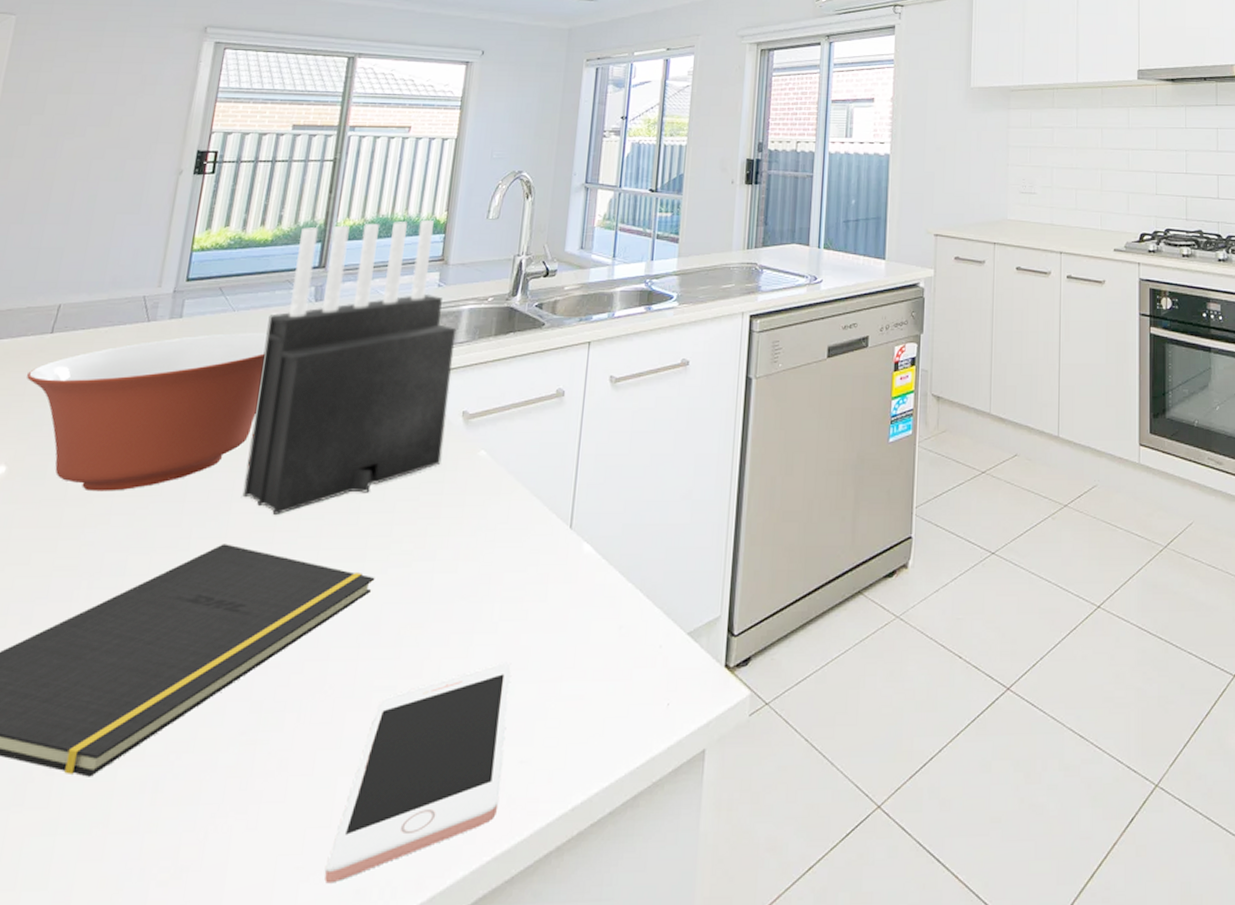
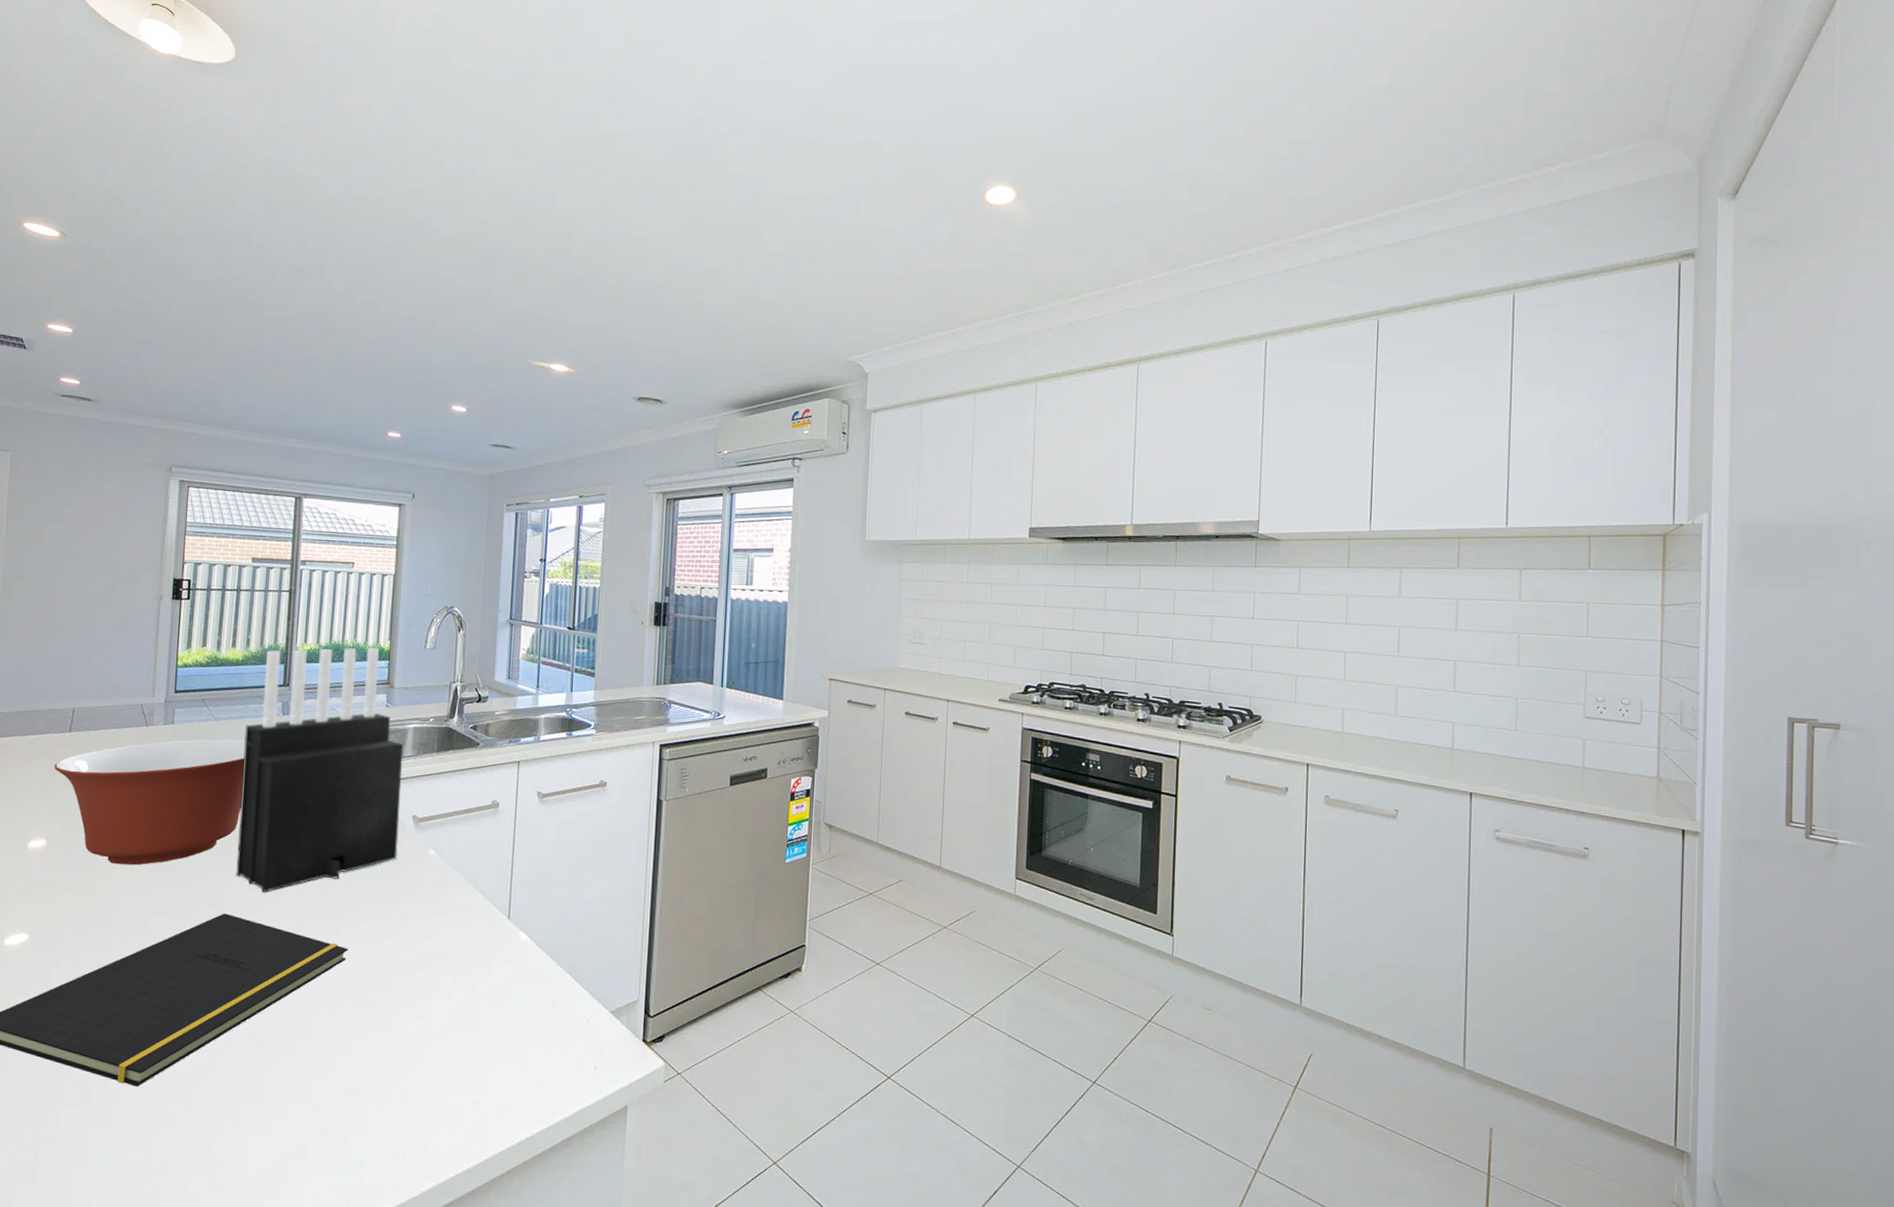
cell phone: present [324,661,512,884] -> none [324,1023,464,1183]

